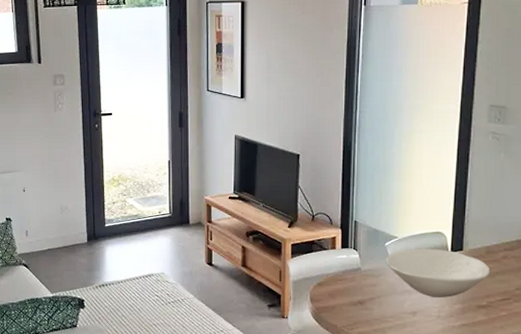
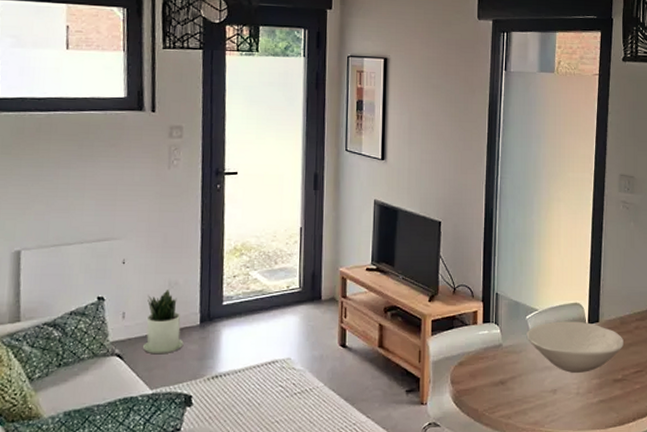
planter: none [44,213,75,266] -> present [143,290,184,355]

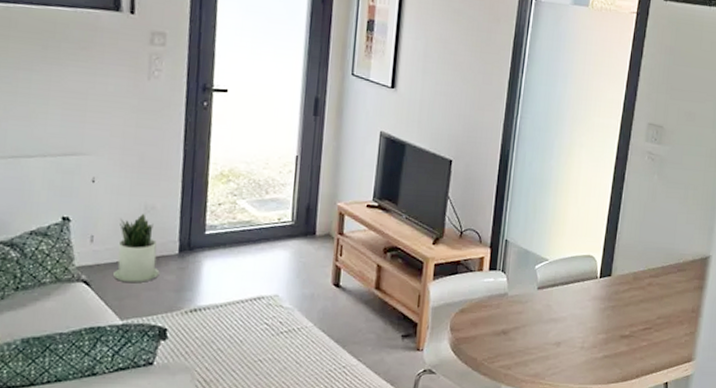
bowl: present [526,321,624,373] -> none [534,273,635,327]

